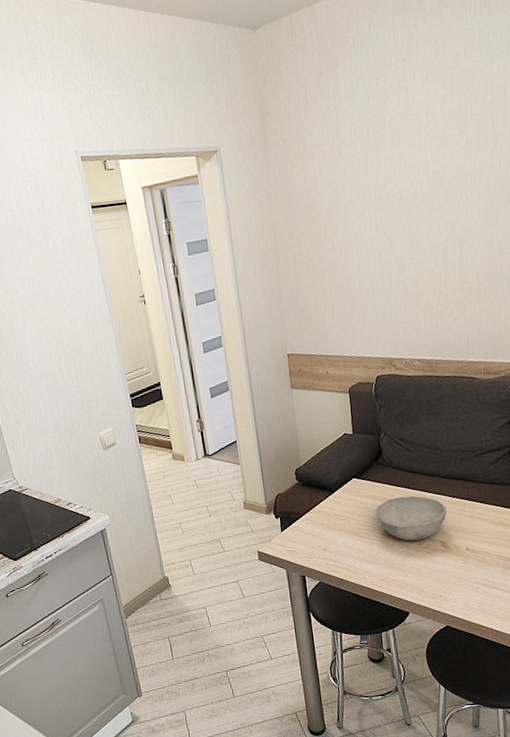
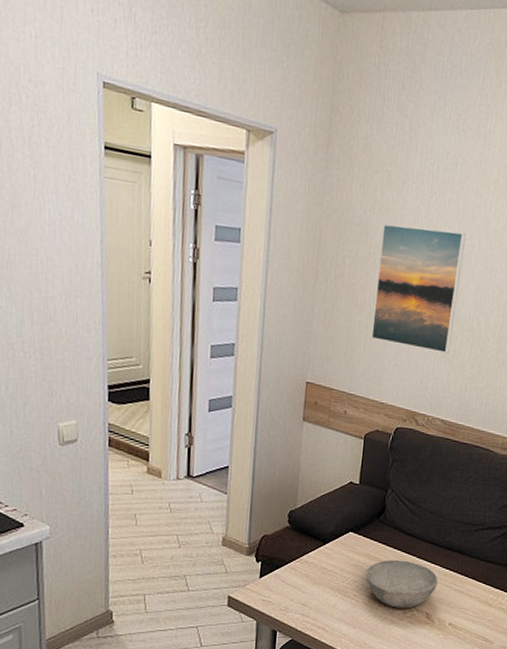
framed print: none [327,182,414,303] -> present [371,223,466,354]

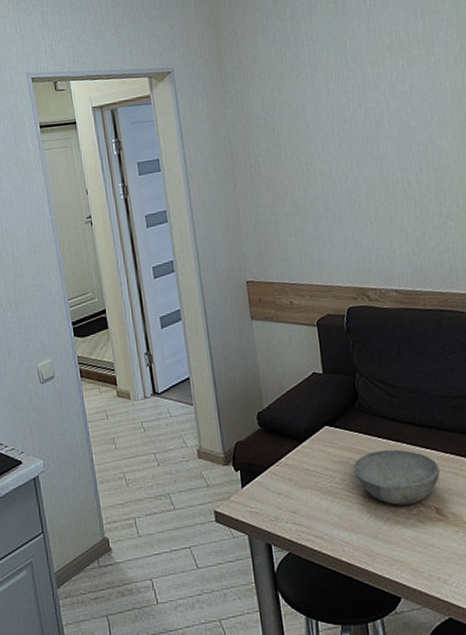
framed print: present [371,223,466,354] -> none [286,103,386,226]

